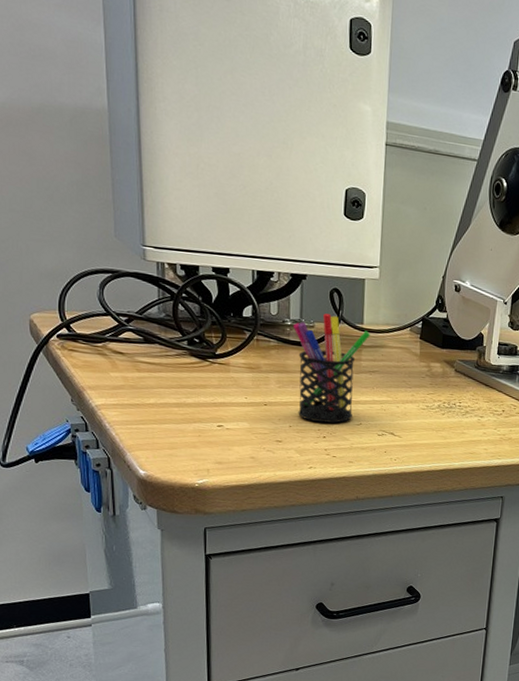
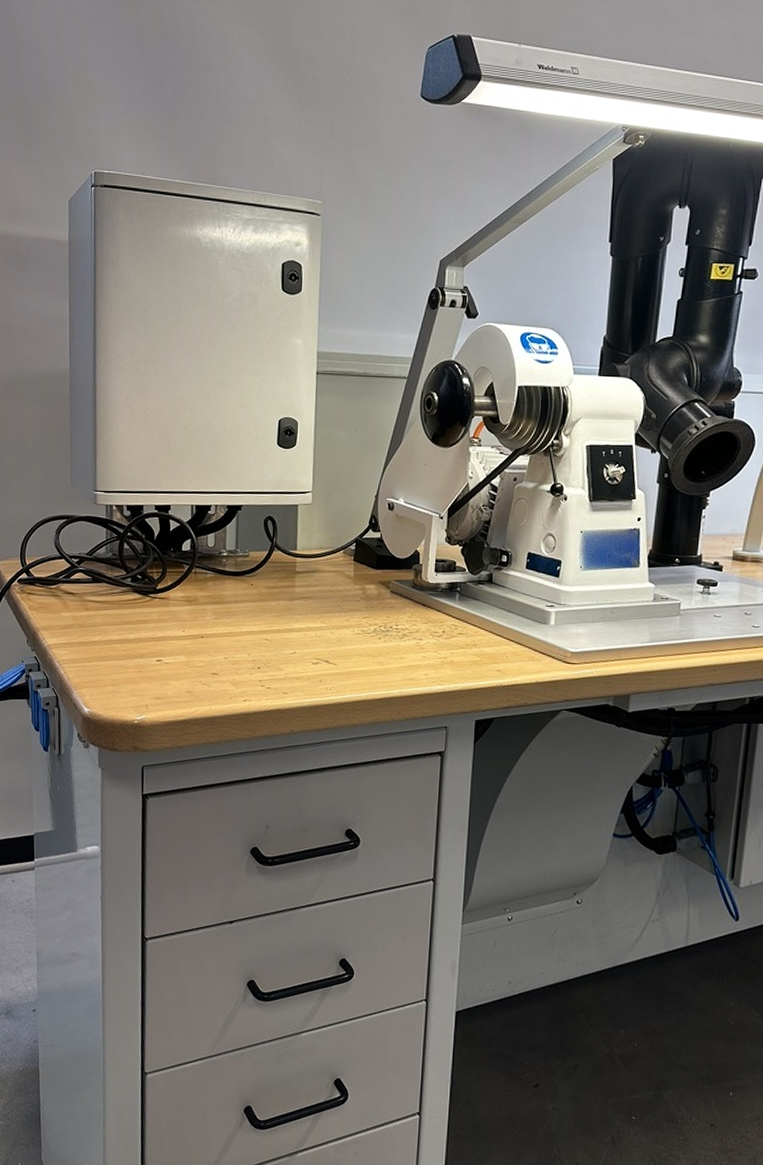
pen holder: present [292,313,371,423] -> none [228,542,304,654]

